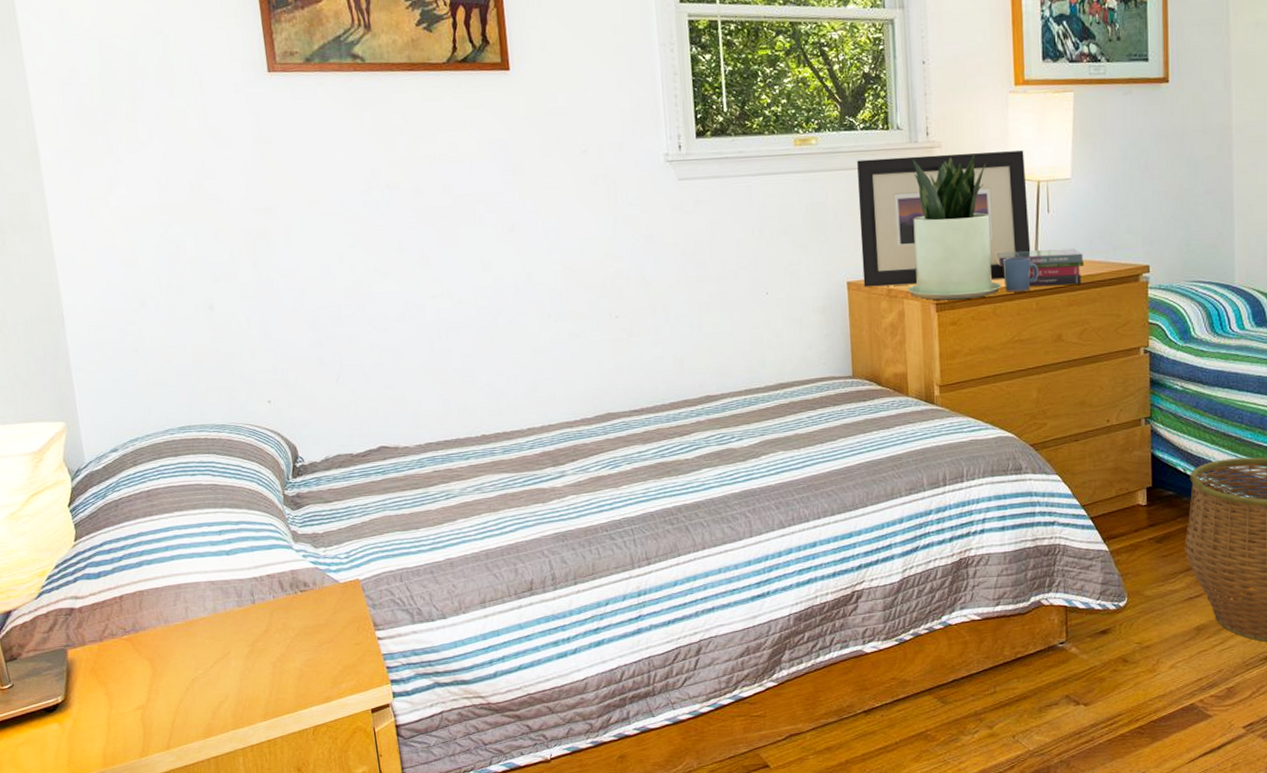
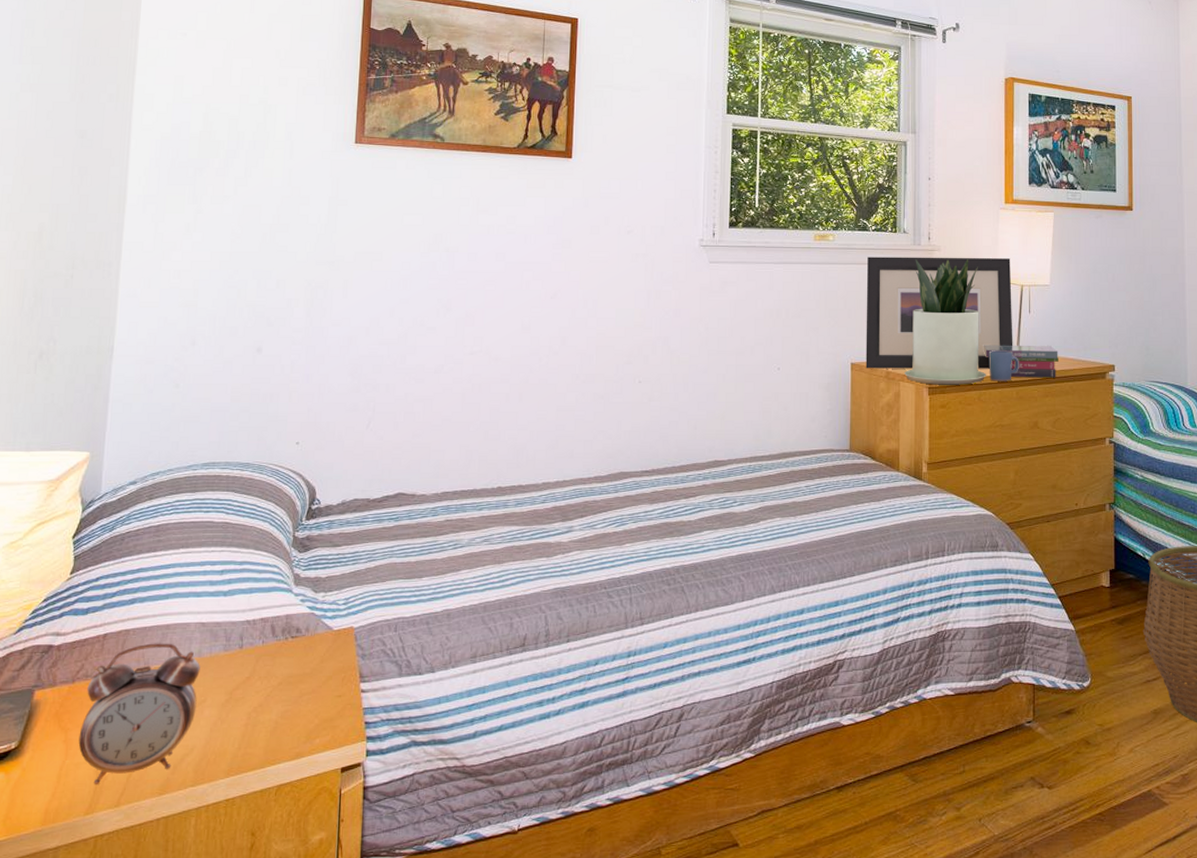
alarm clock: none [115,601,223,731] -> present [78,643,200,784]

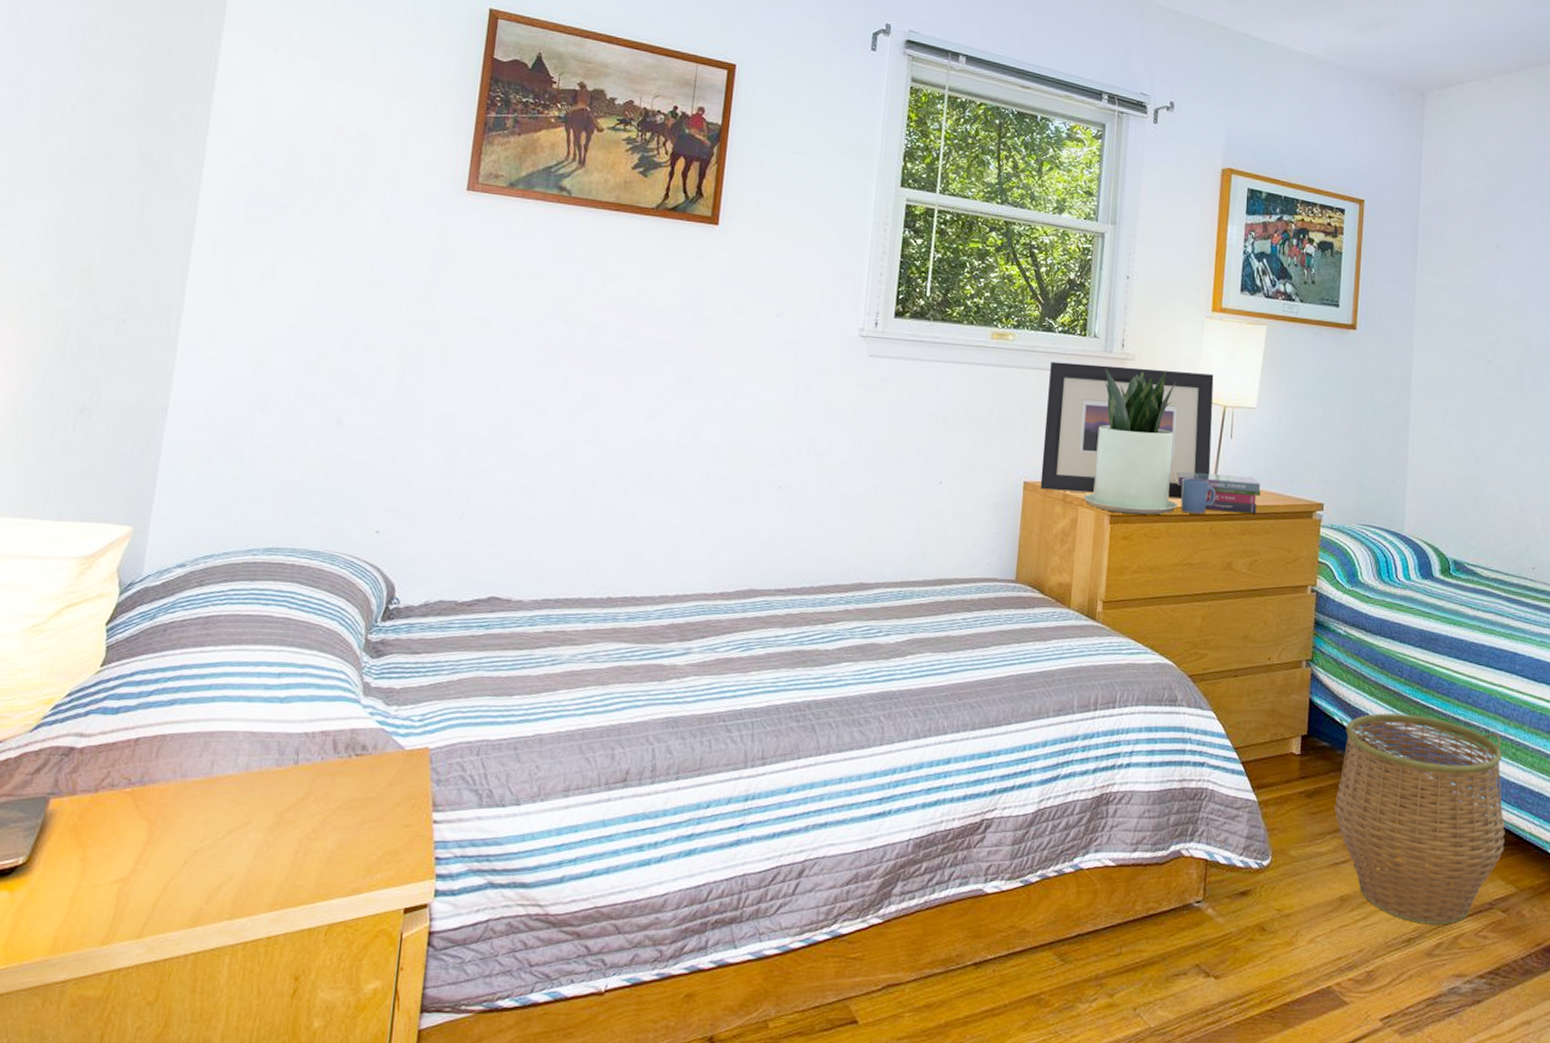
alarm clock: present [78,643,200,784] -> none [98,752,247,911]

